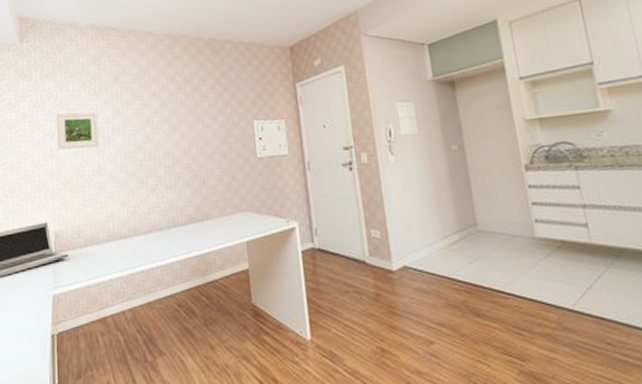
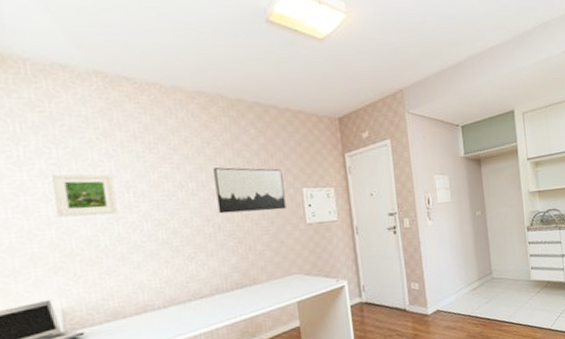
wall art: none [175,102,238,147] -> present [213,167,286,214]

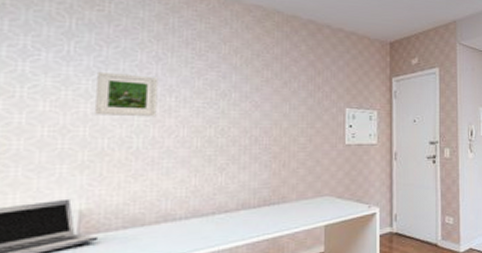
wall art: present [213,167,286,214] -> none [258,80,327,128]

